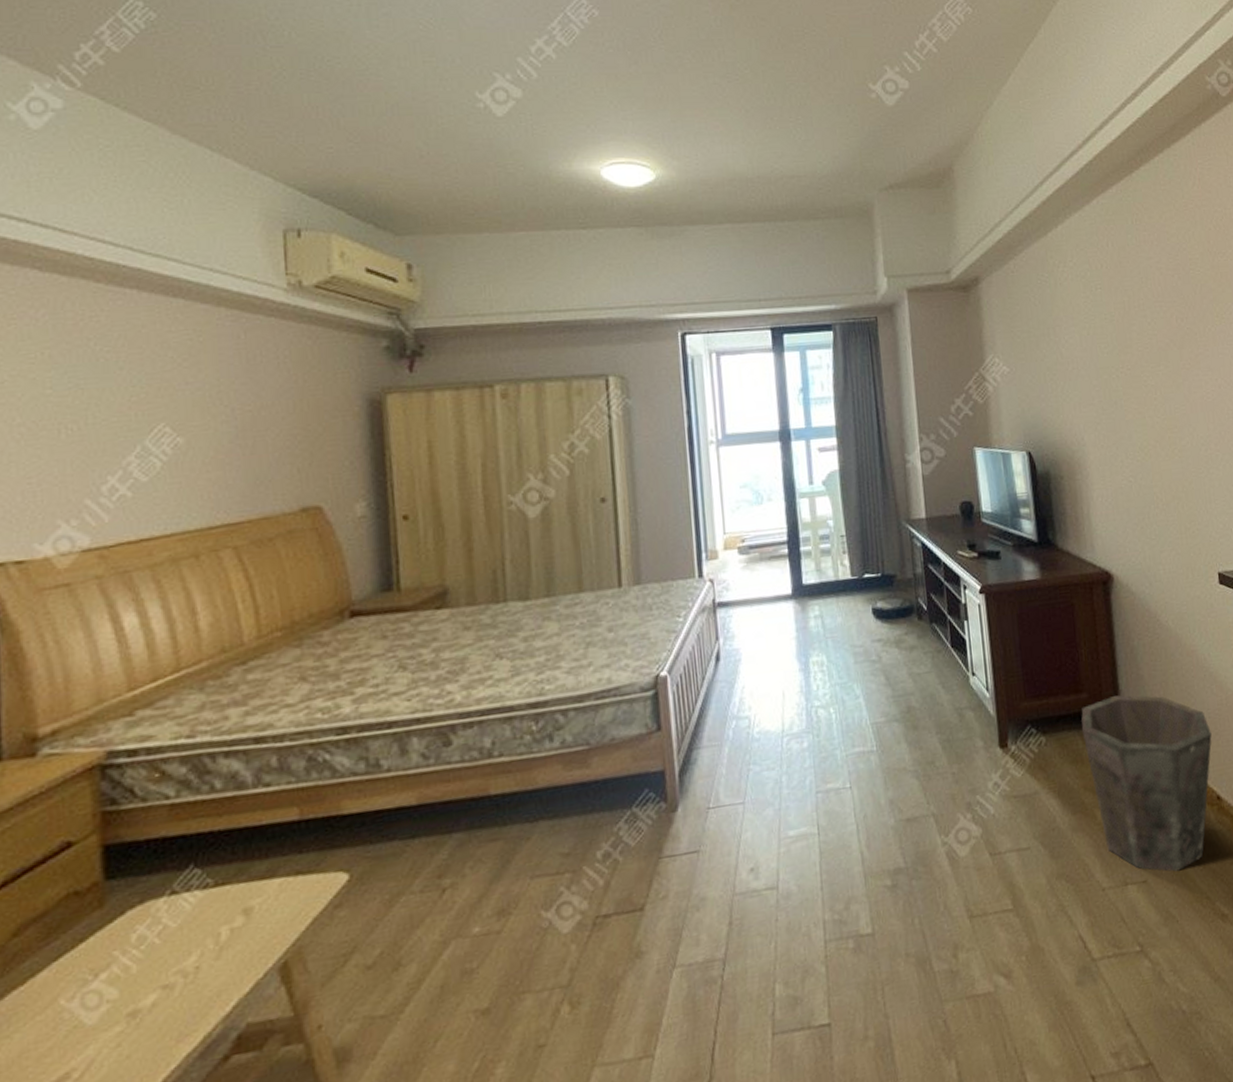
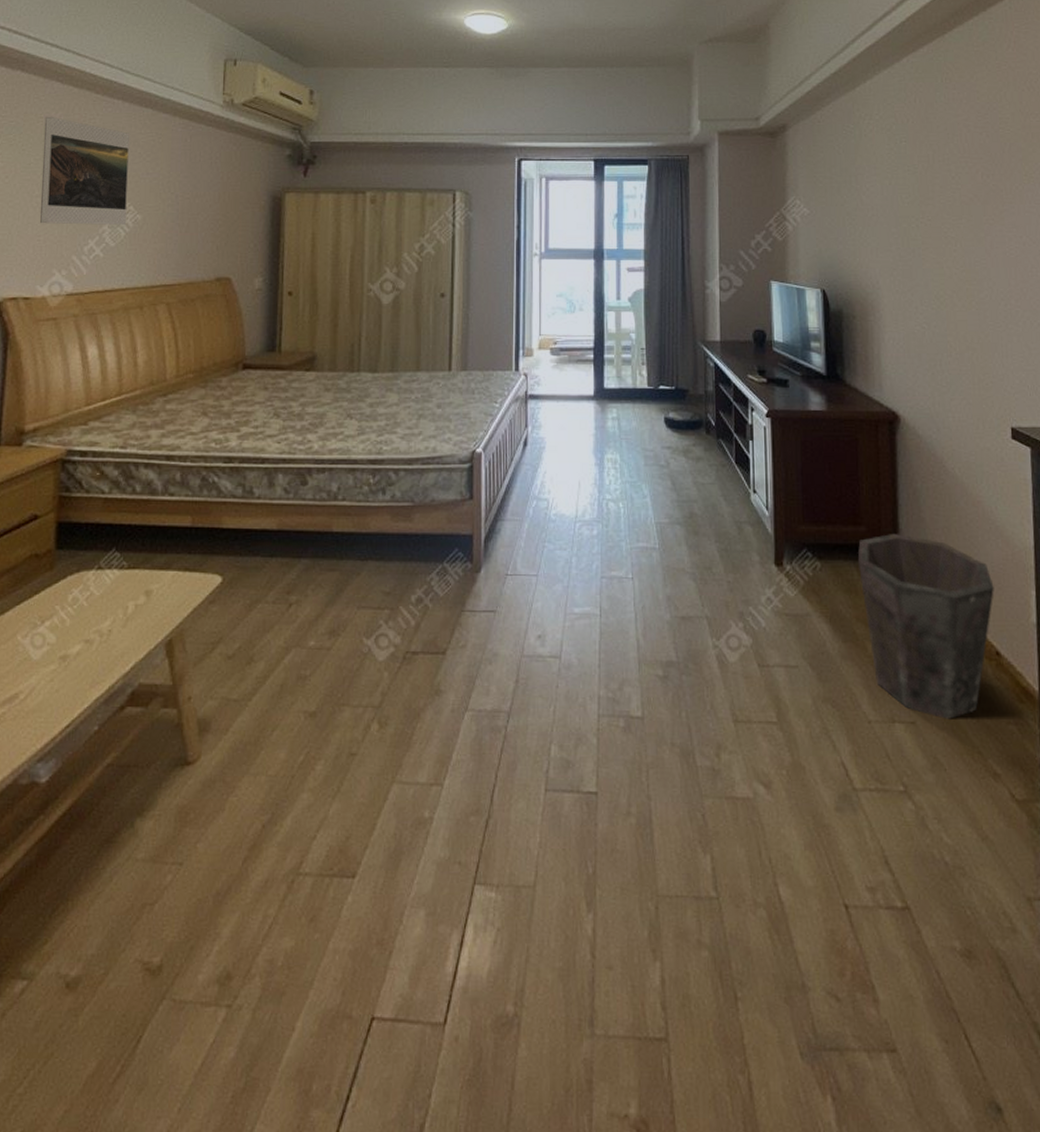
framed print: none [19,316,163,462] -> present [40,116,131,226]

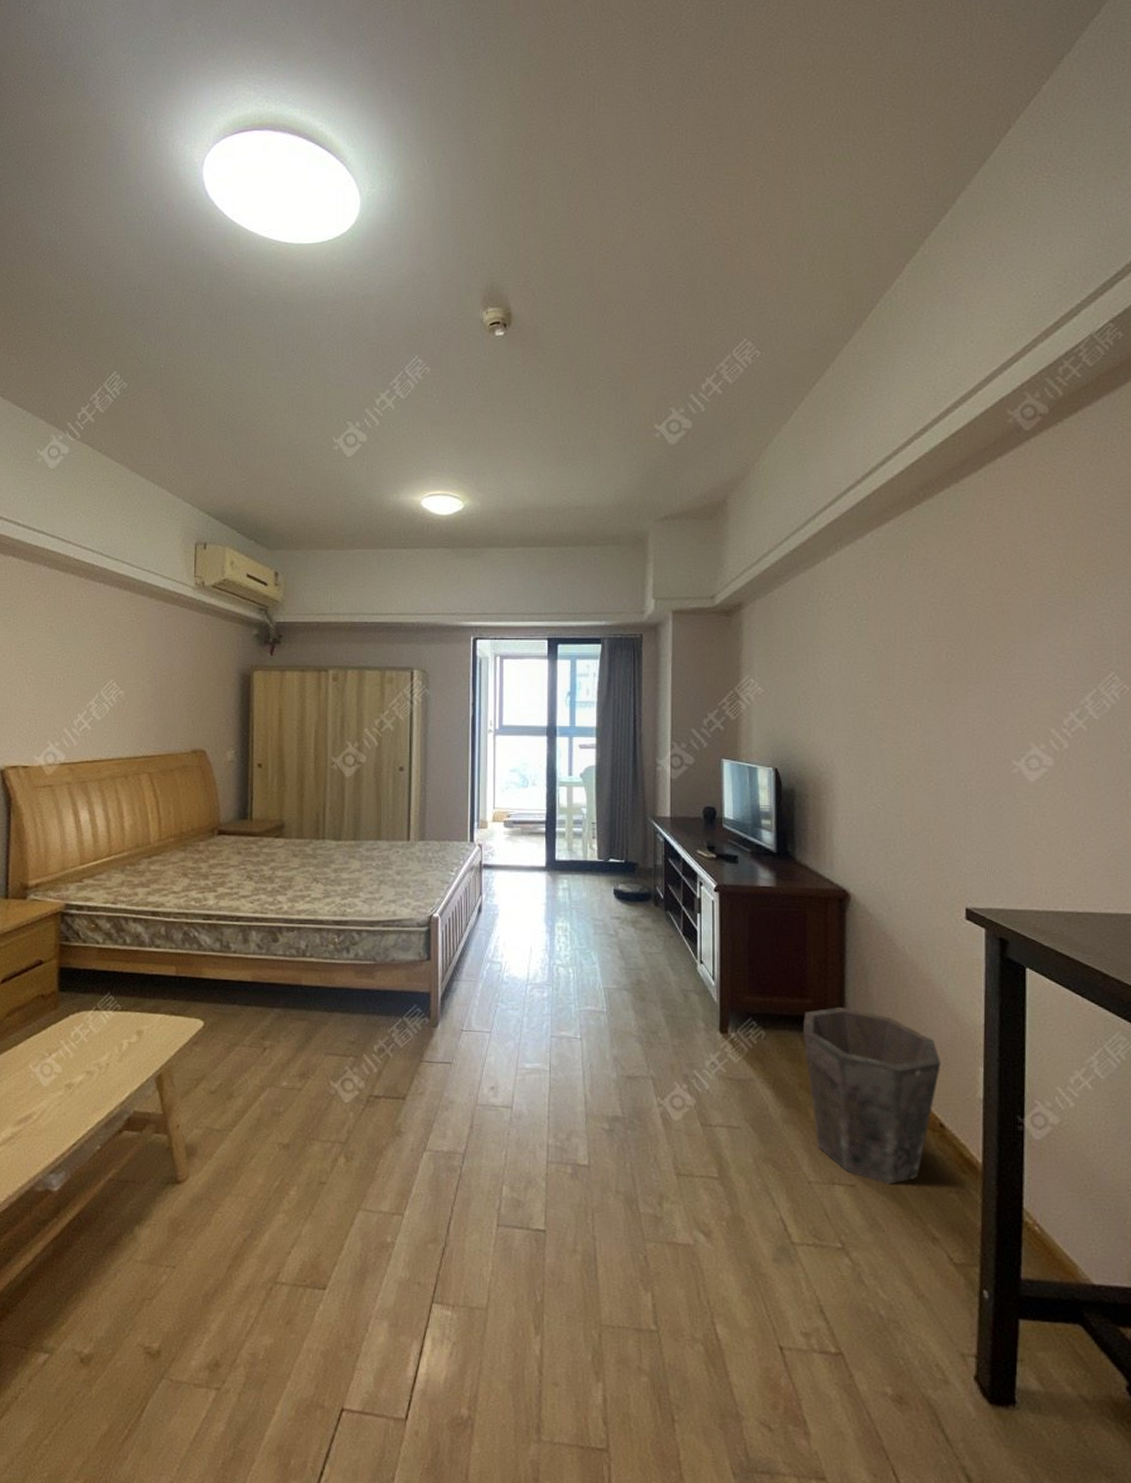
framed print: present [40,116,131,226] -> none [34,599,112,701]

